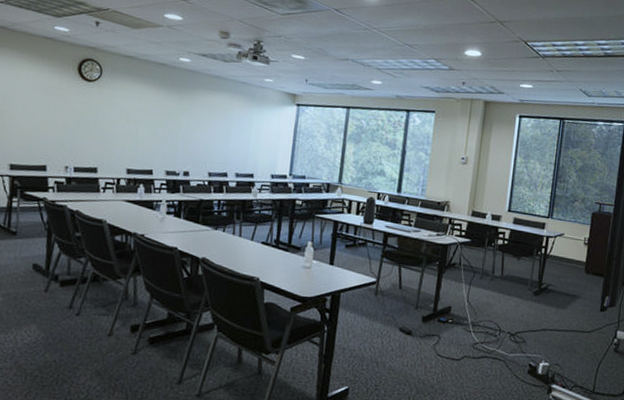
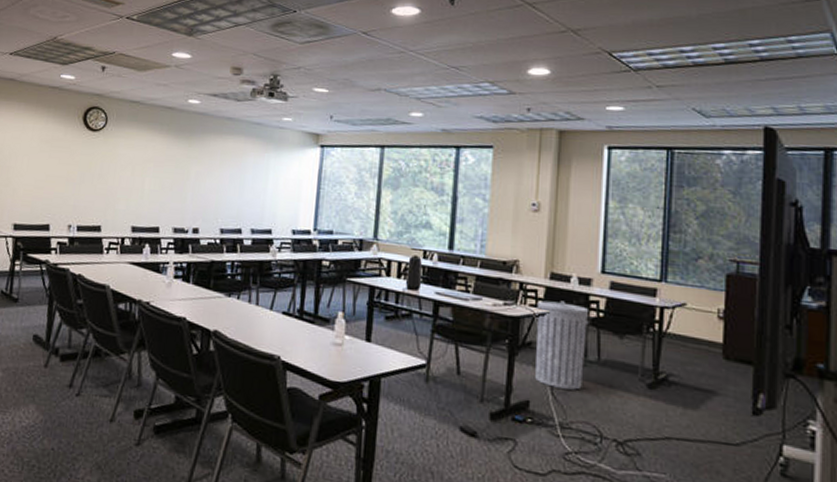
trash can: none [456,232,498,298] -> present [535,300,590,390]

